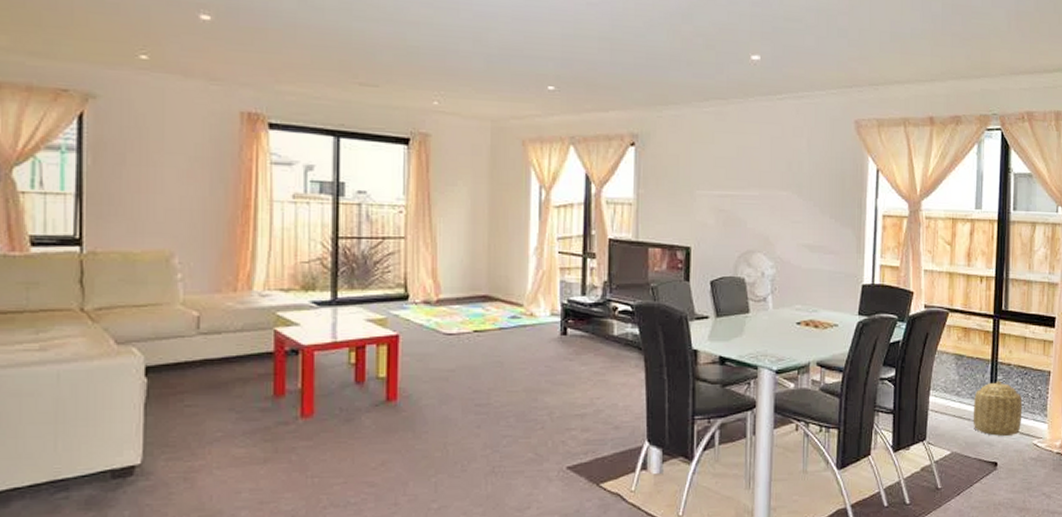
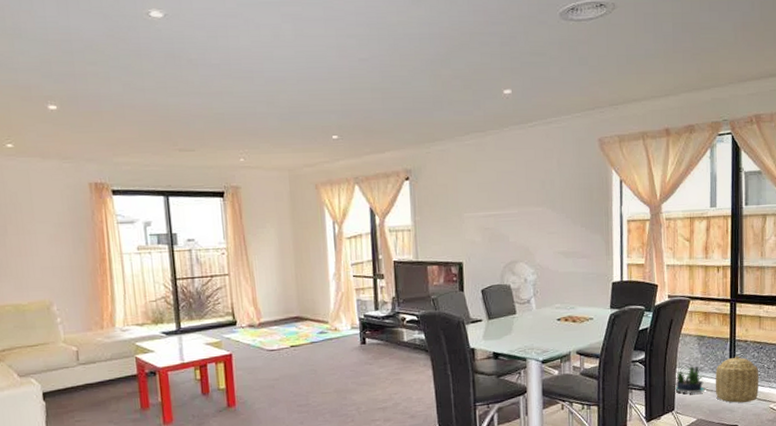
potted plant: none [926,389,963,421] -> present [674,366,706,393]

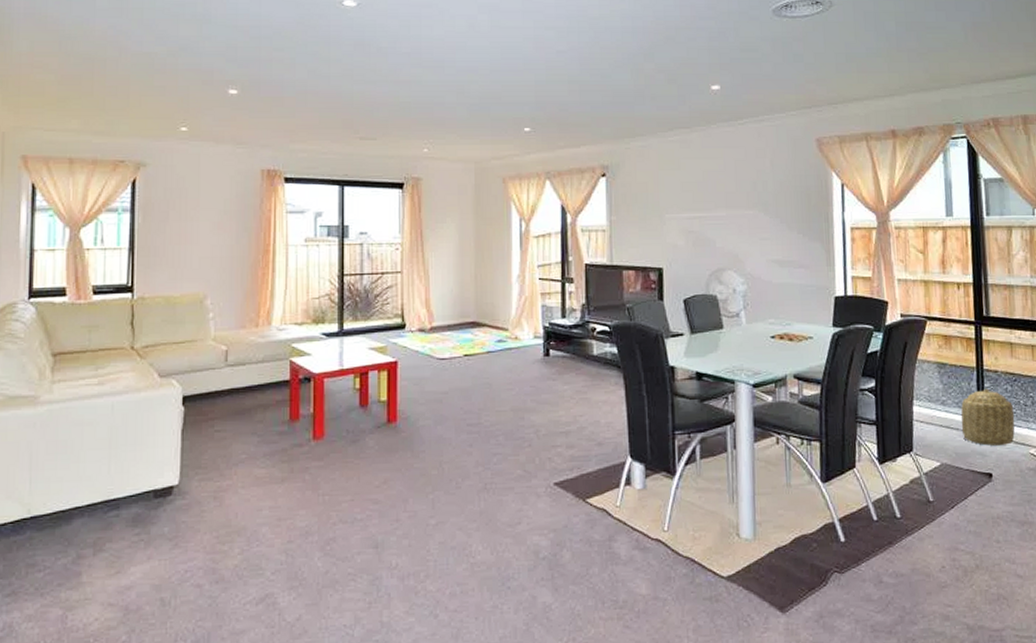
potted plant: present [674,366,706,393] -> none [912,398,951,431]

